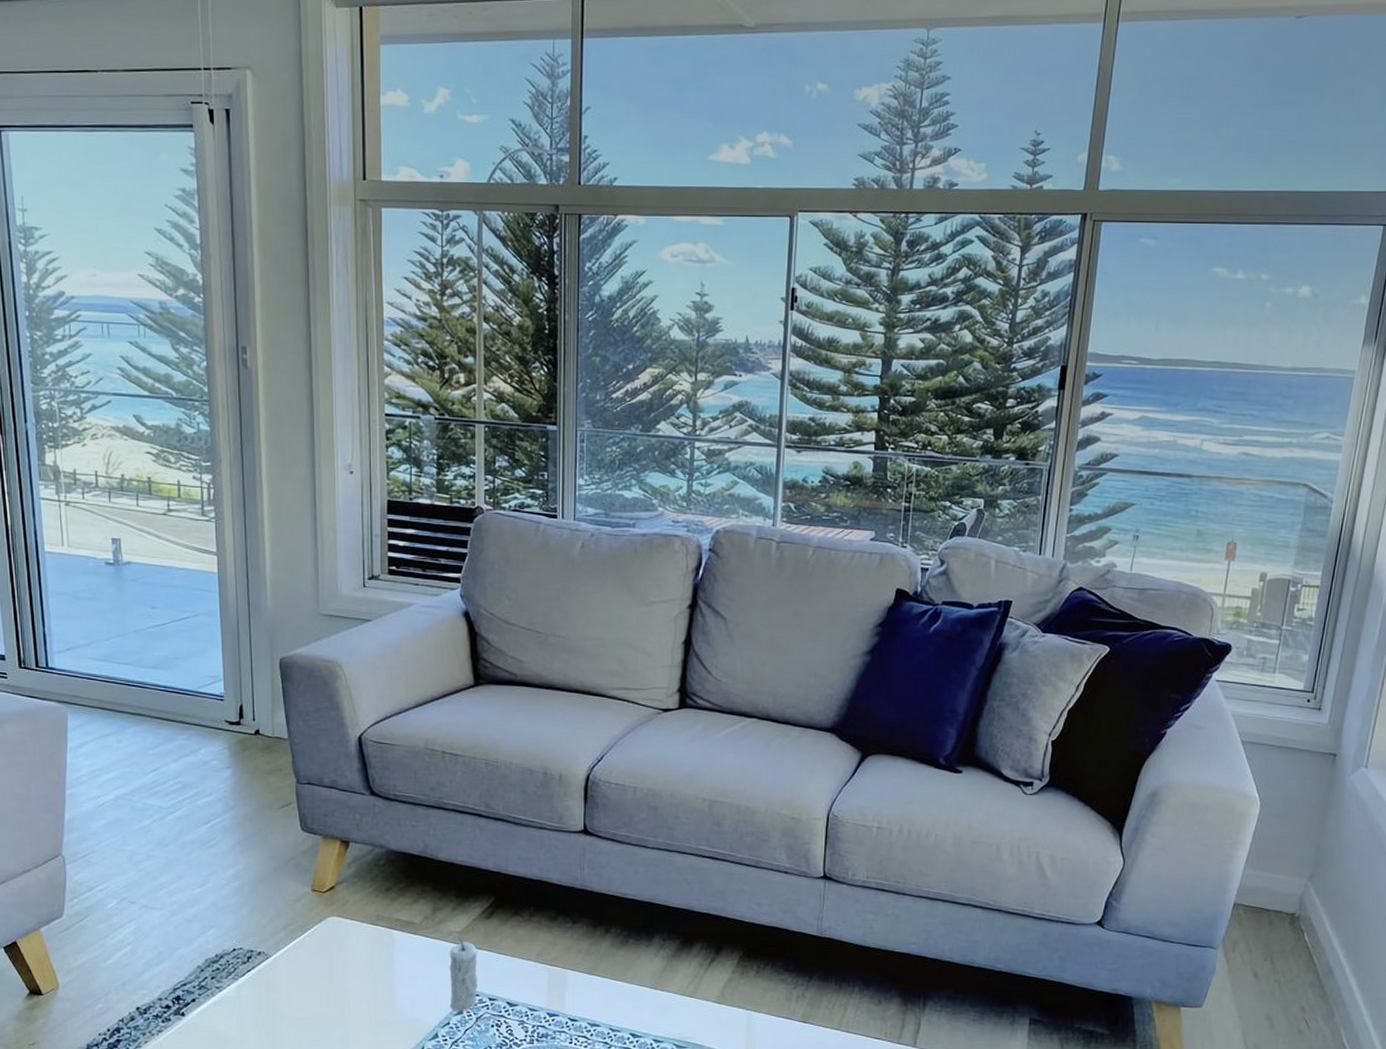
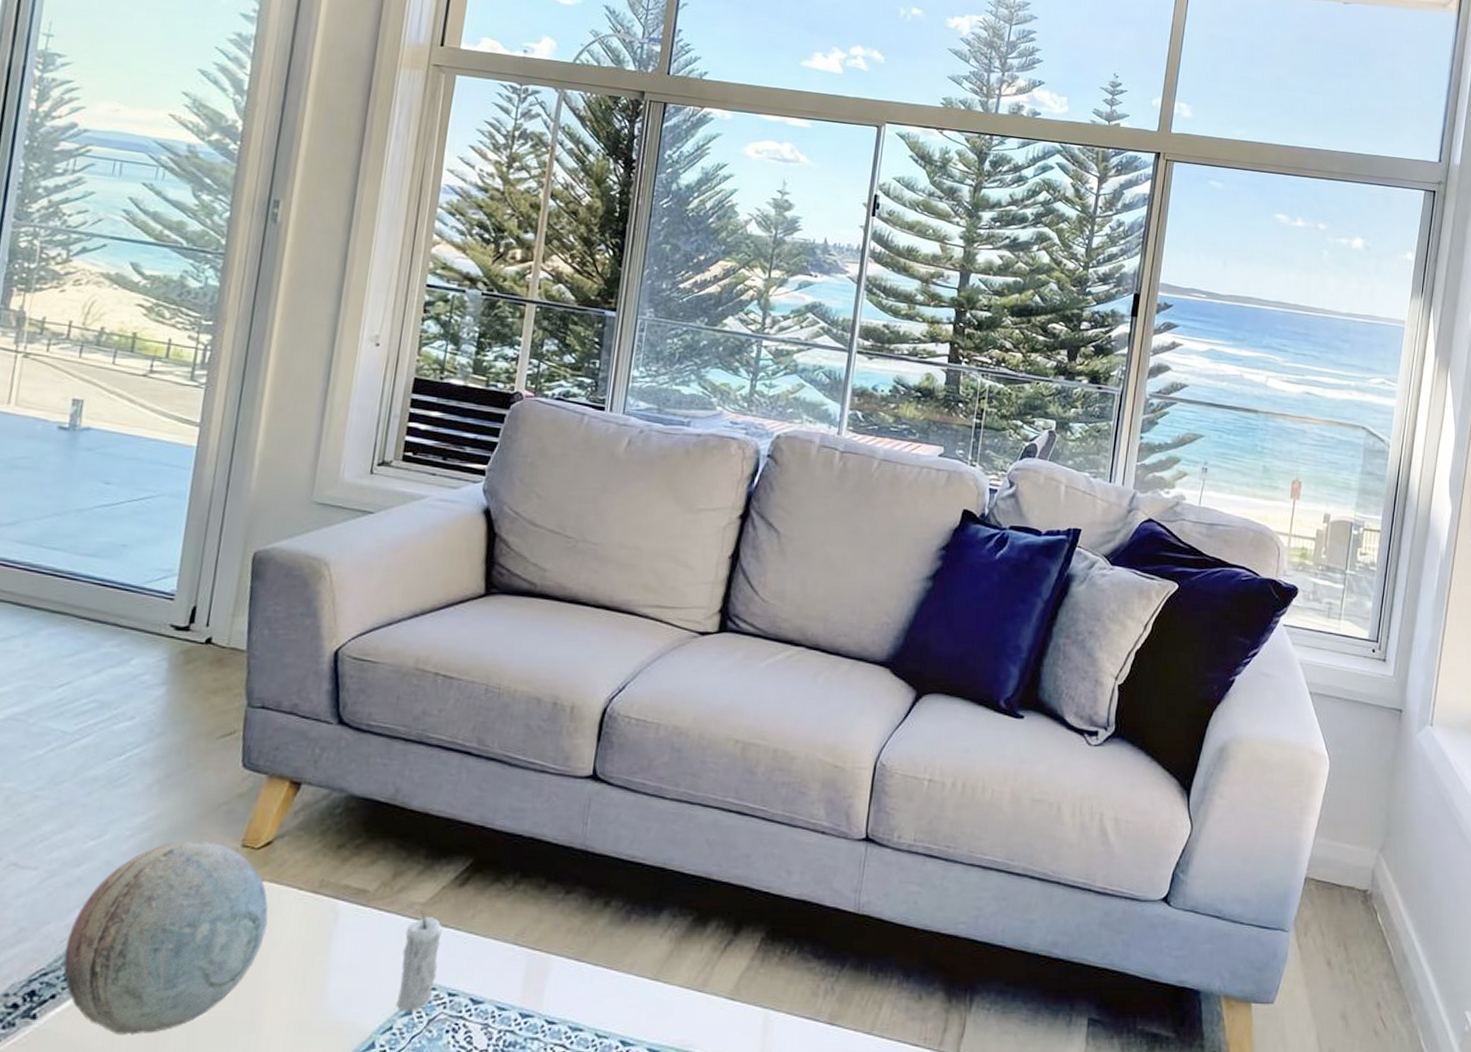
decorative orb: none [195,887,341,1027] -> present [63,841,269,1035]

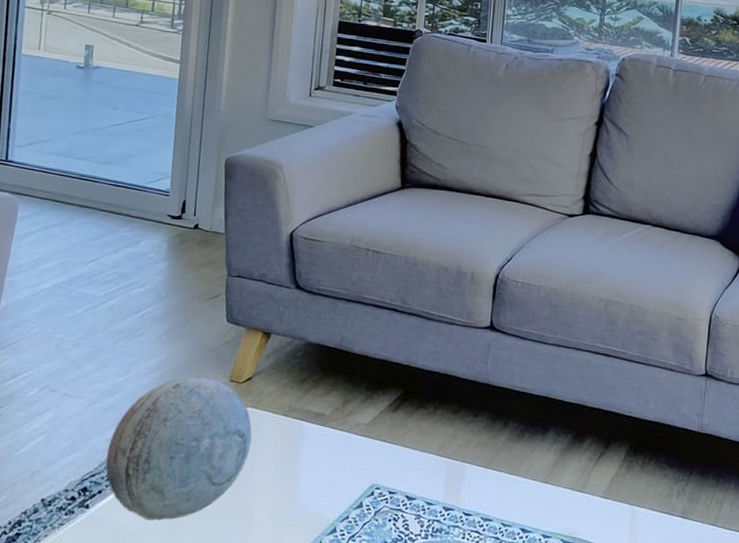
candle: present [396,911,444,1012] -> none [350,429,383,505]

